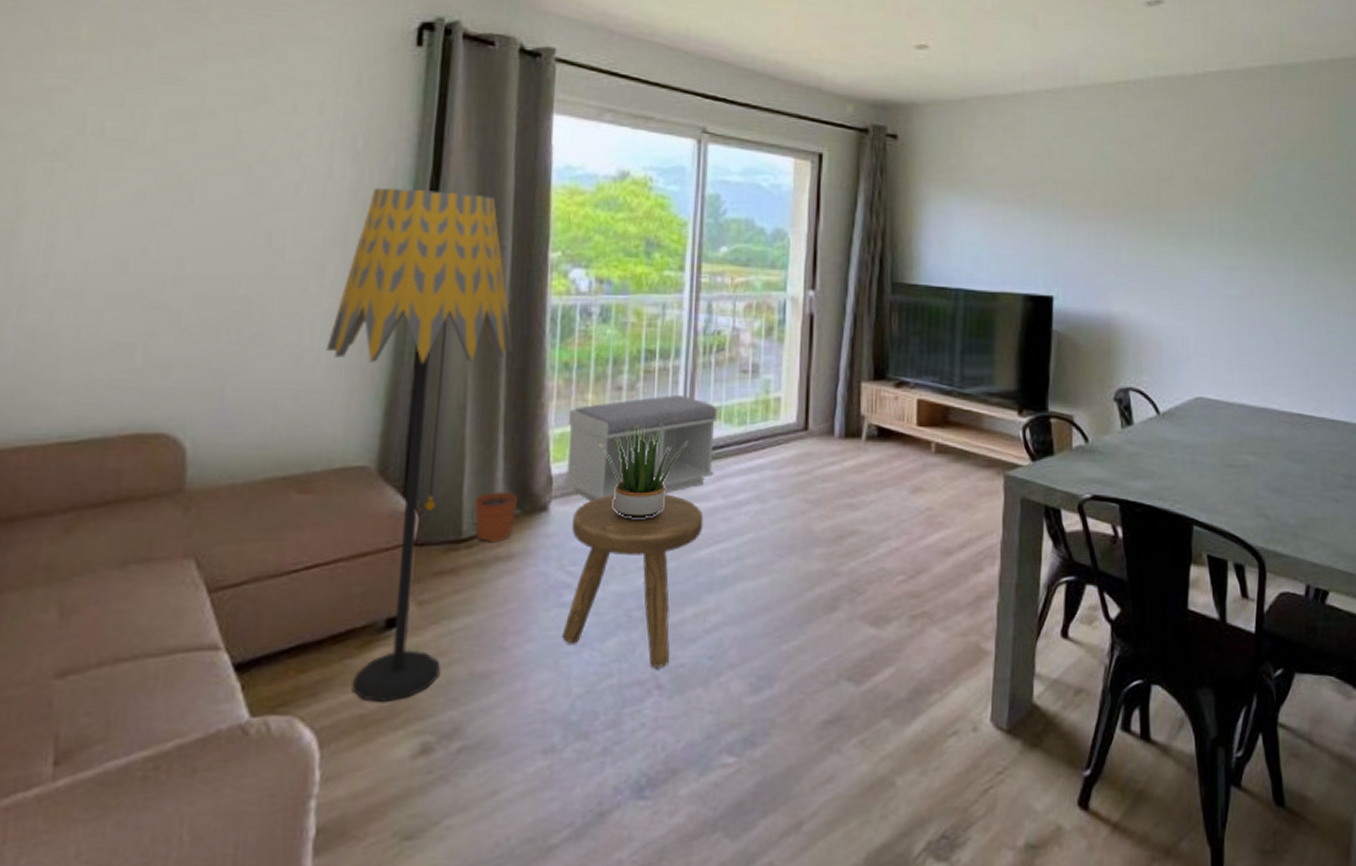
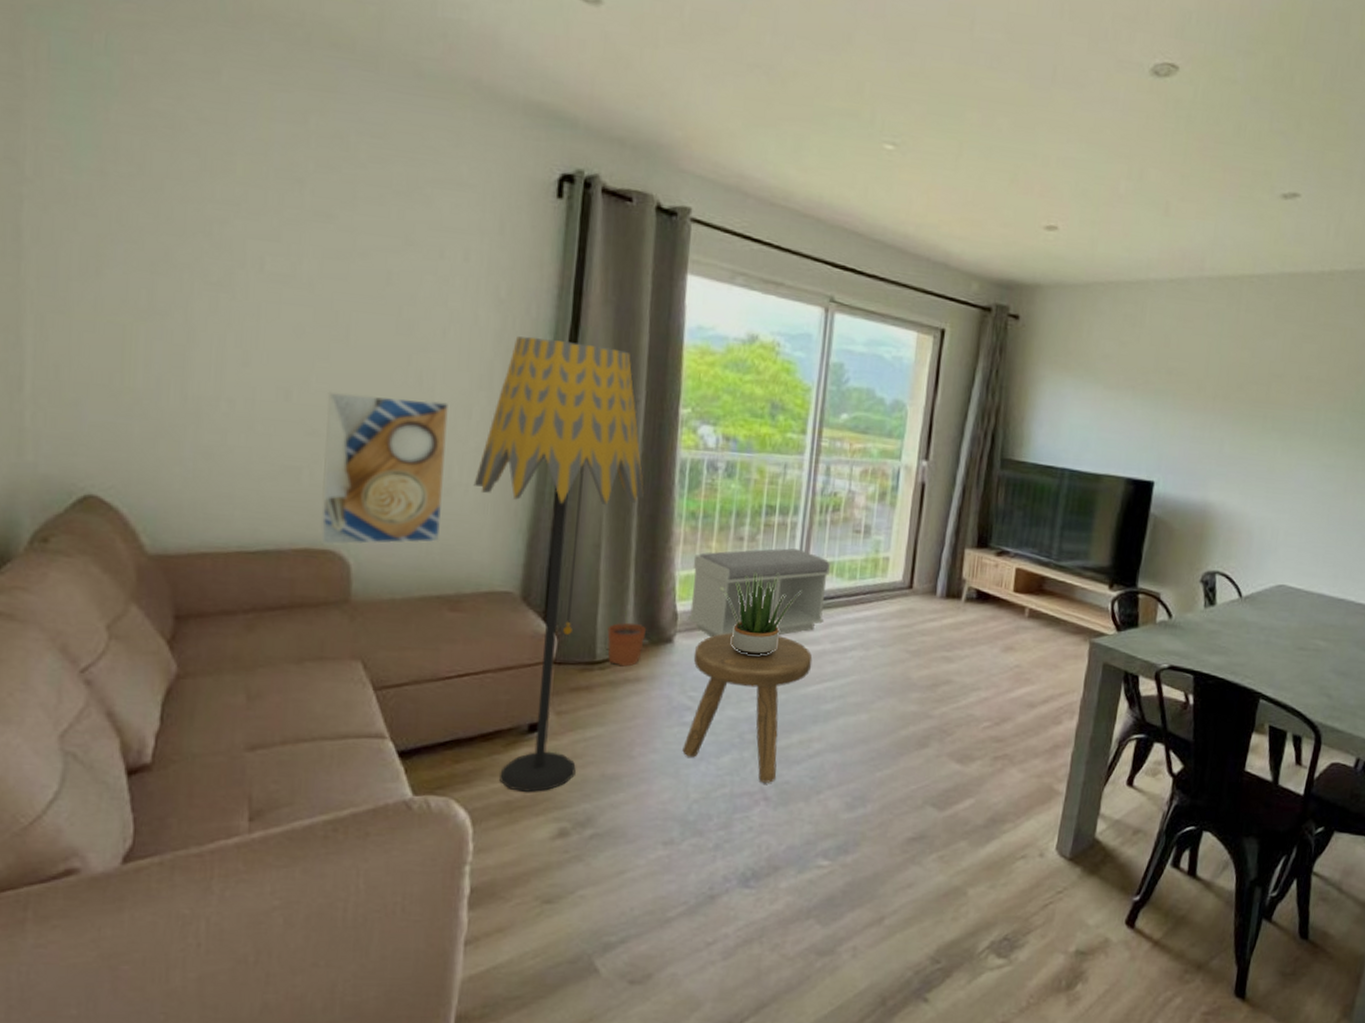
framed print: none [153,258,300,428] -> present [320,391,448,545]

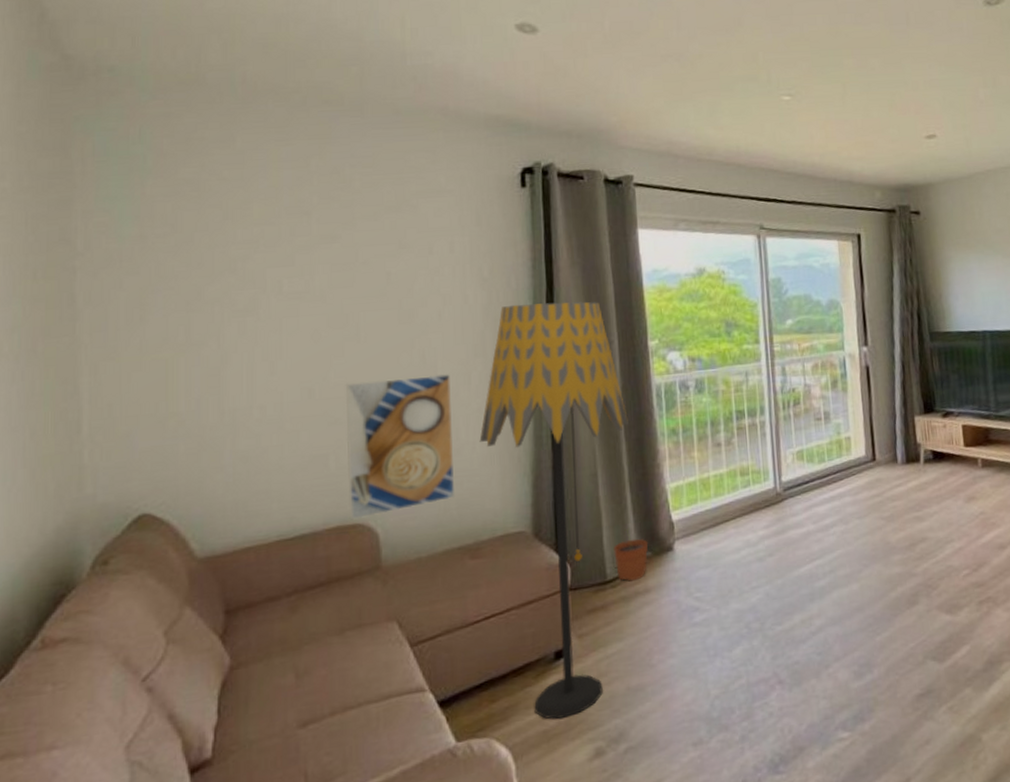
stool: present [682,632,813,783] -> none [693,525,800,667]
bench: present [688,548,831,637] -> none [680,444,803,538]
potted plant: present [718,570,804,655] -> none [705,470,781,548]

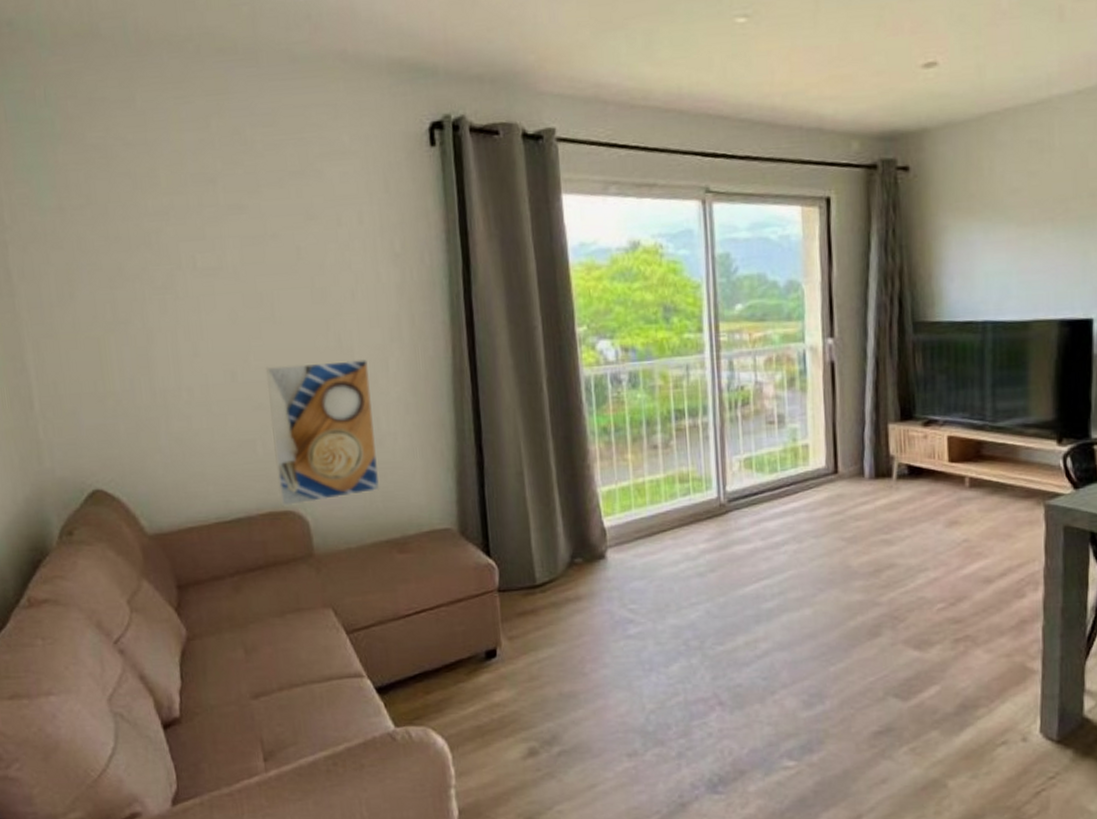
floor lamp: present [479,301,628,719] -> none [400,280,555,716]
plant pot: present [613,529,649,582] -> none [542,533,579,587]

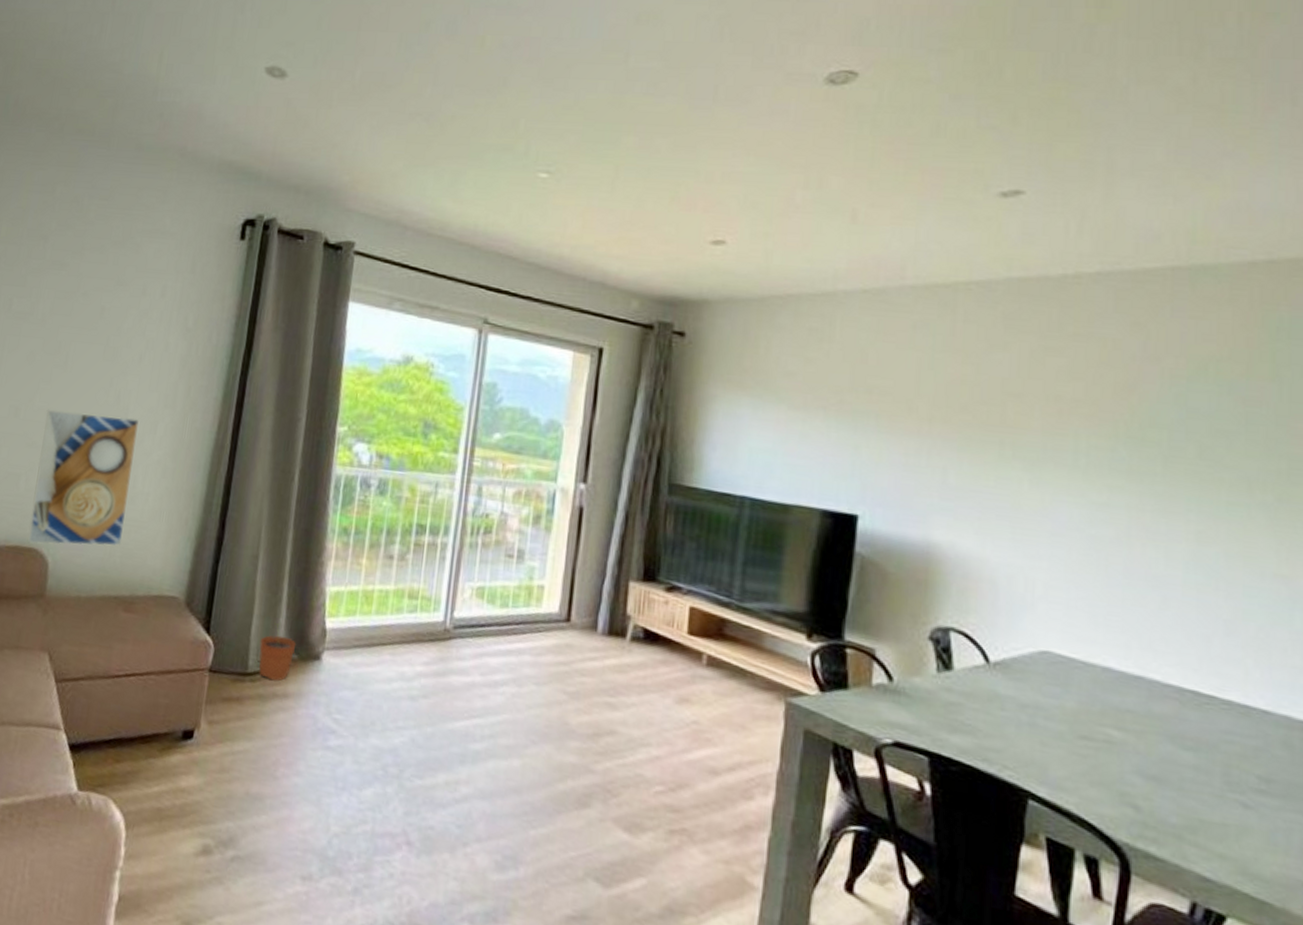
plant pot: none [542,533,579,587] -> present [258,623,297,681]

